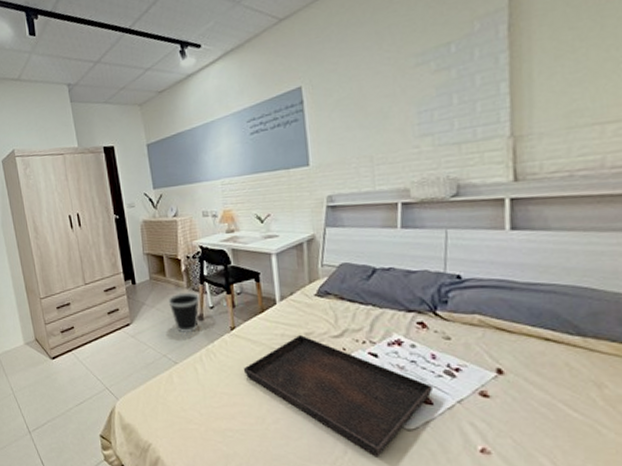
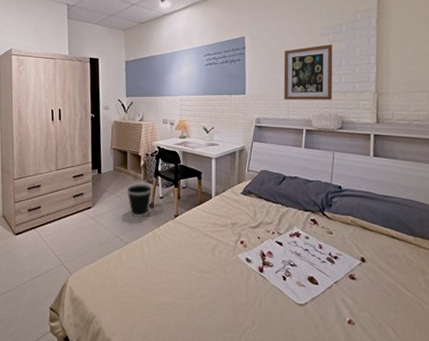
serving tray: present [243,335,433,457] -> none [181,225,318,328]
wall art: none [361,75,441,165] -> present [284,44,333,100]

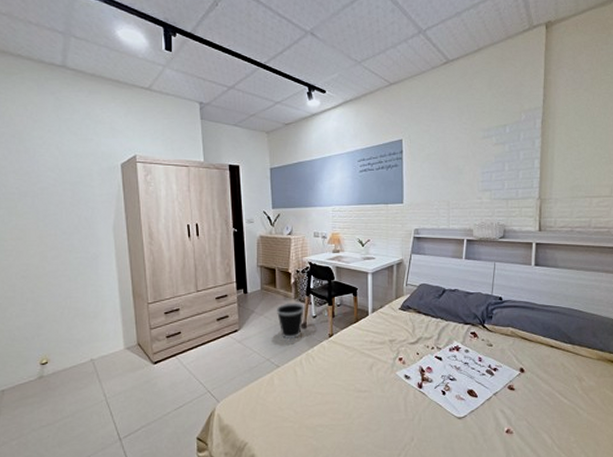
wall art: present [284,44,333,100] -> none [444,147,496,208]

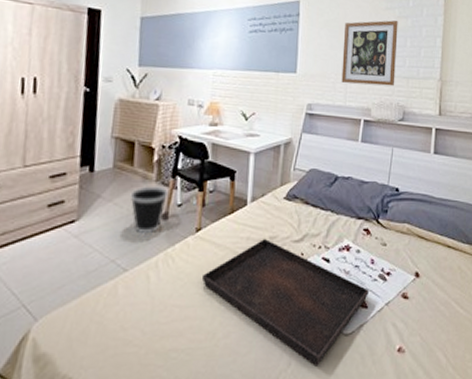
serving tray: none [336,342,478,442] -> present [201,239,369,367]
wall art: none [444,147,496,208] -> present [341,20,398,87]

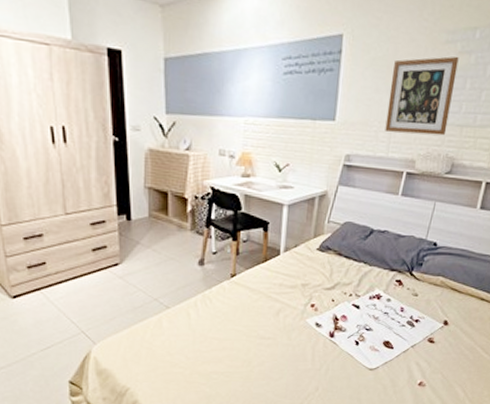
wastebasket: present [130,186,168,233] -> none [167,234,203,277]
serving tray: present [201,239,369,367] -> none [237,286,396,392]

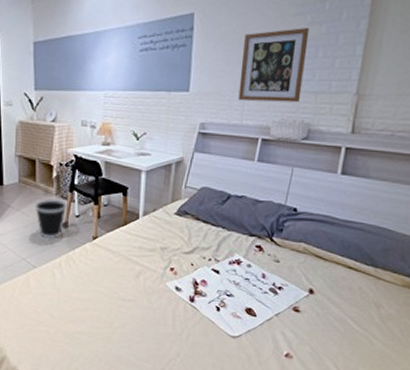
wastebasket: none [167,234,203,277] -> present [34,199,67,238]

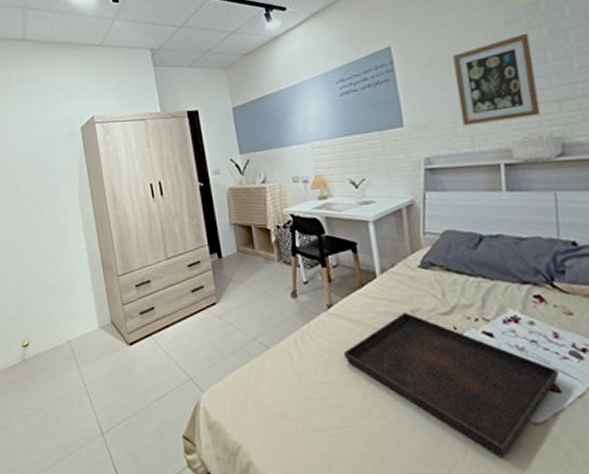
wastebasket: present [34,199,67,238] -> none [257,266,292,312]
serving tray: none [99,249,258,360] -> present [343,313,559,459]

